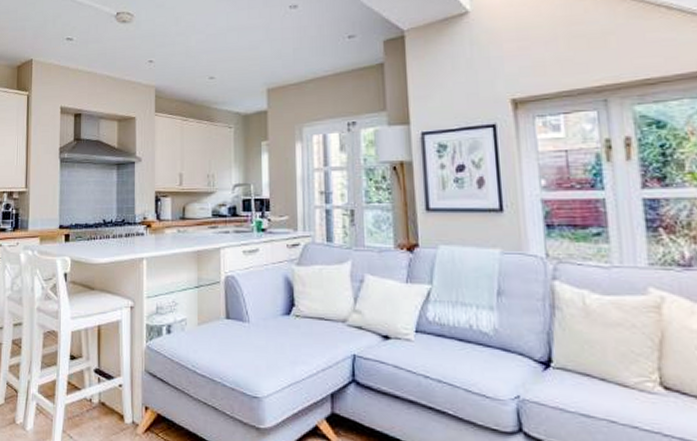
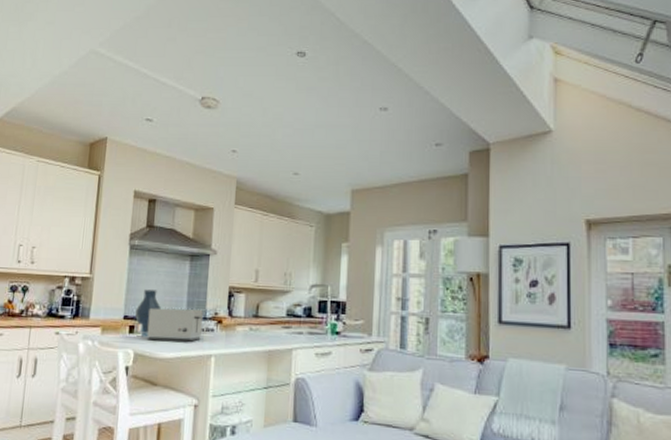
vase: none [70,199,93,245] -> present [135,289,161,338]
toaster: none [81,215,132,248] -> present [147,308,203,343]

